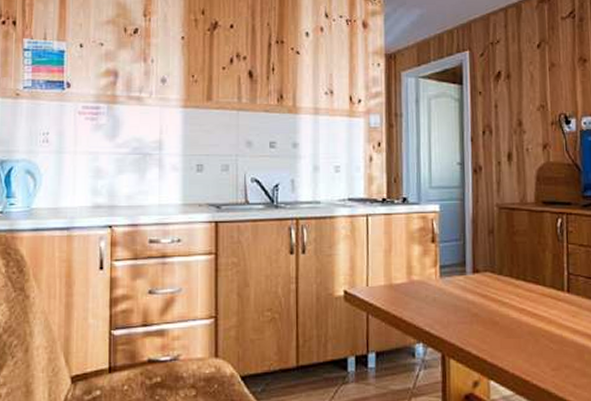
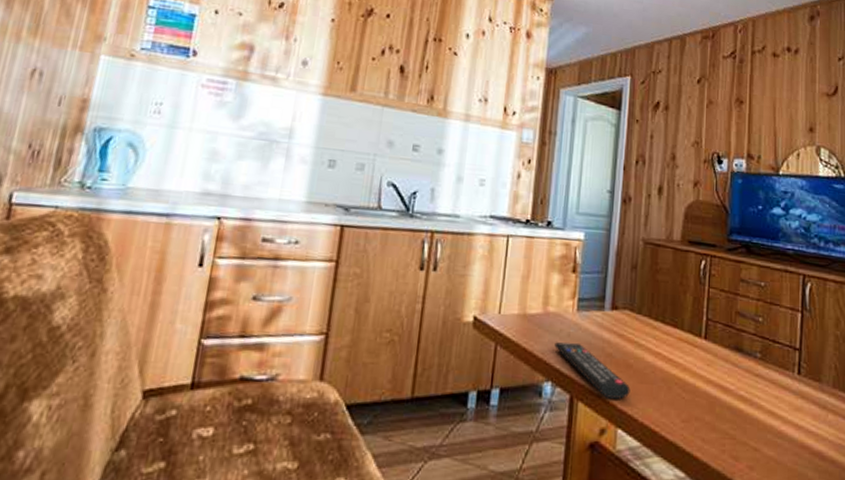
remote control: none [422,307,499,354] -> present [554,342,631,399]

